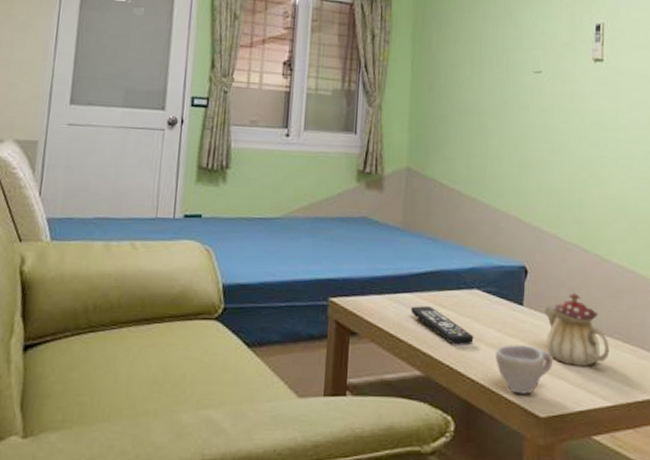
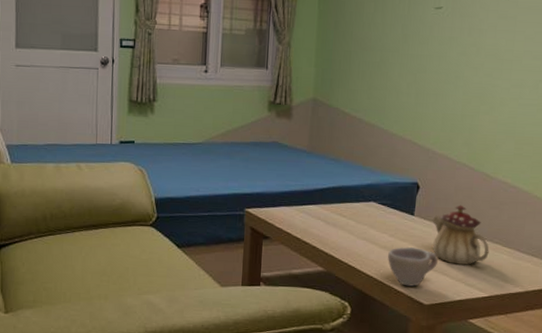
remote control: present [410,306,474,346] -> none [315,215,370,248]

